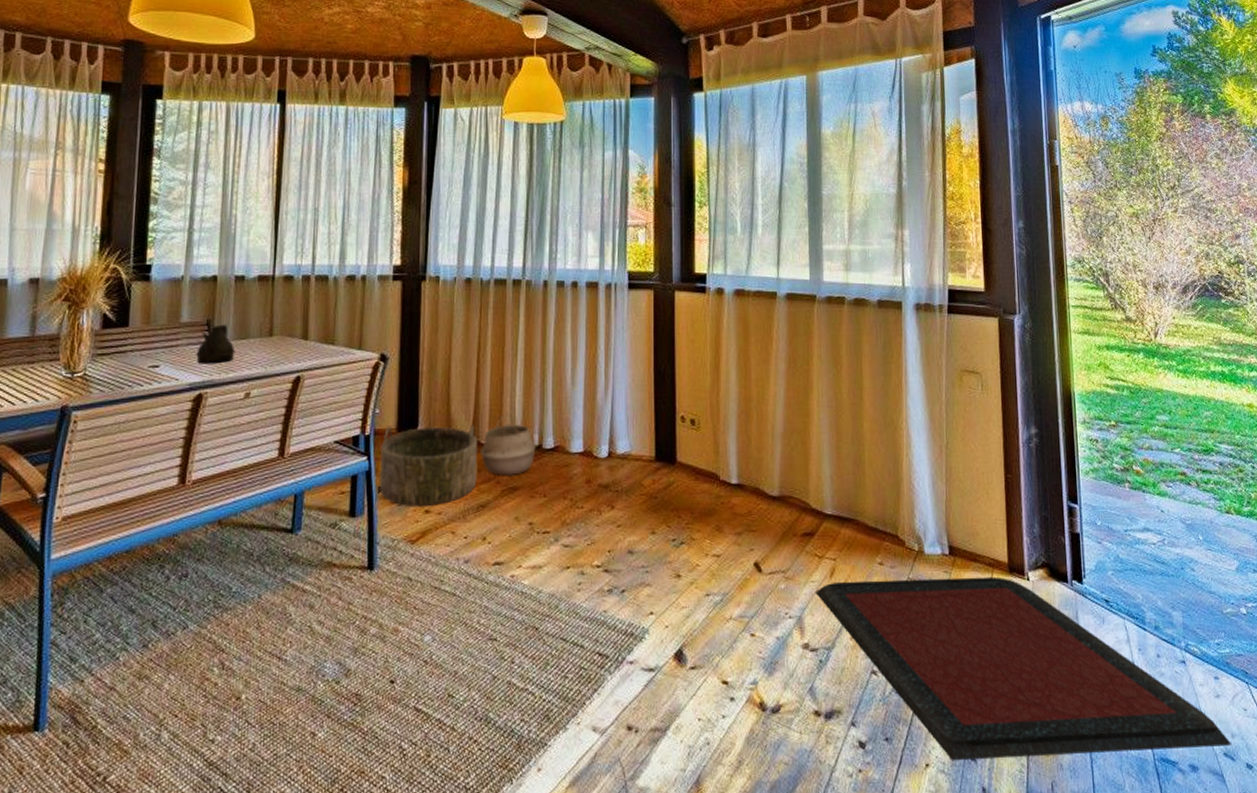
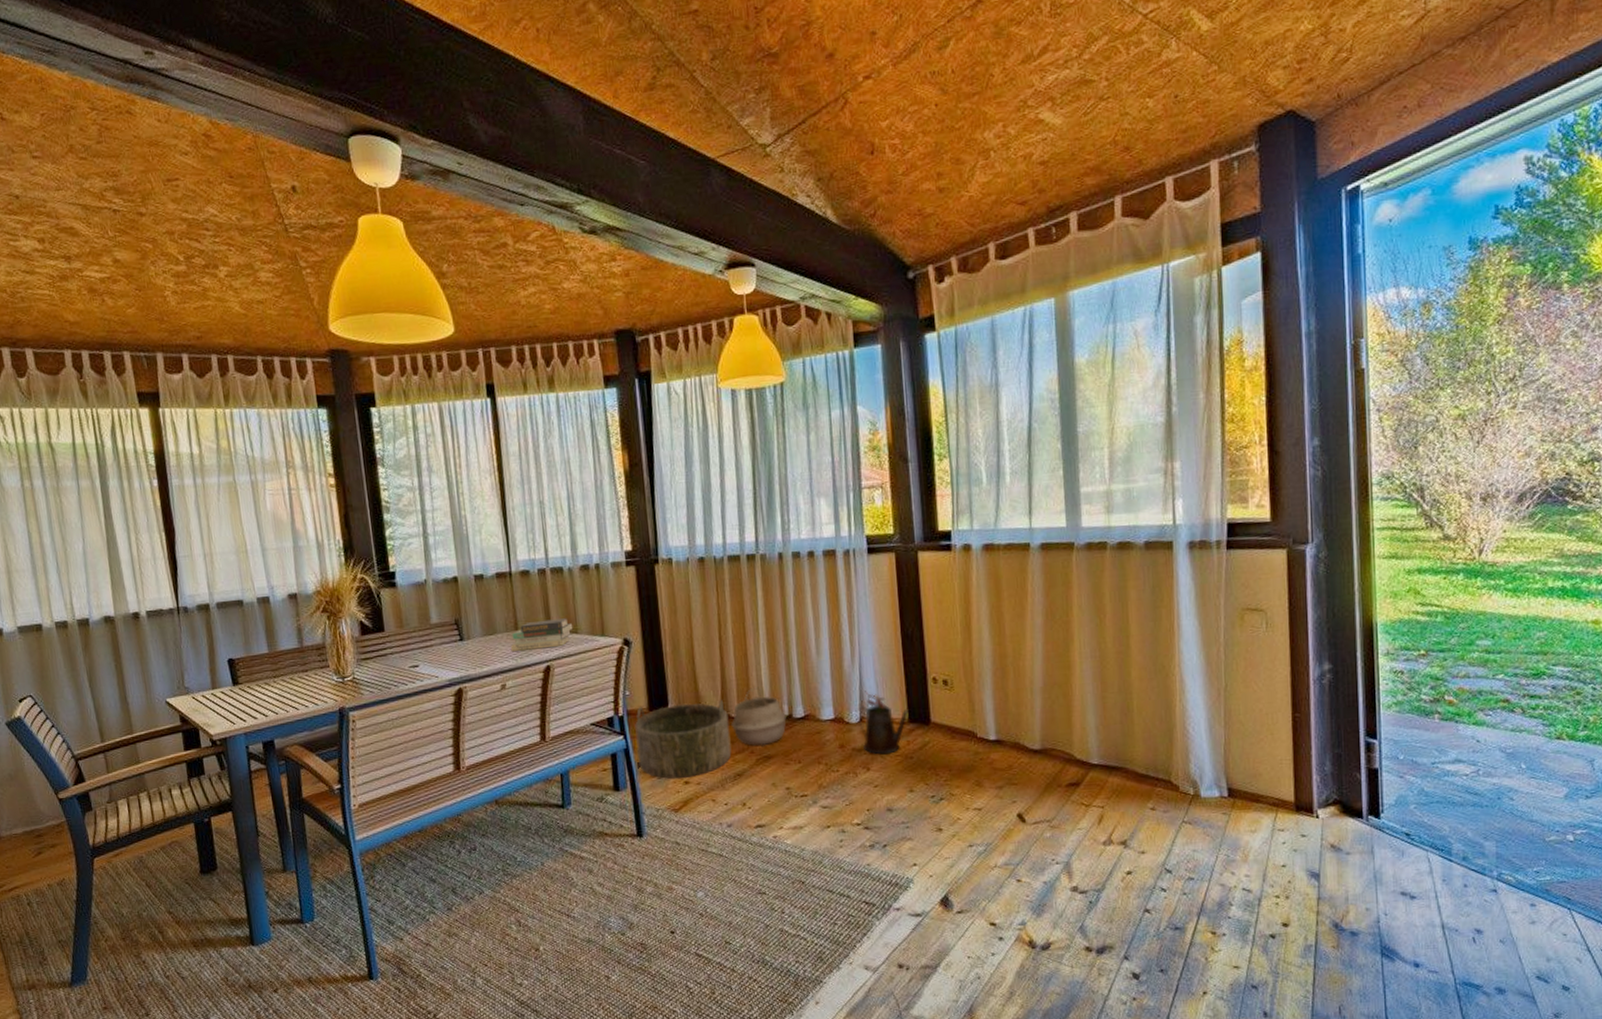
teapot: present [196,324,236,364] -> none [450,622,486,661]
books: none [261,328,331,358] -> present [510,618,573,651]
watering can: none [603,425,656,493] -> present [854,691,908,755]
doormat: present [815,576,1233,760] -> none [1083,816,1547,988]

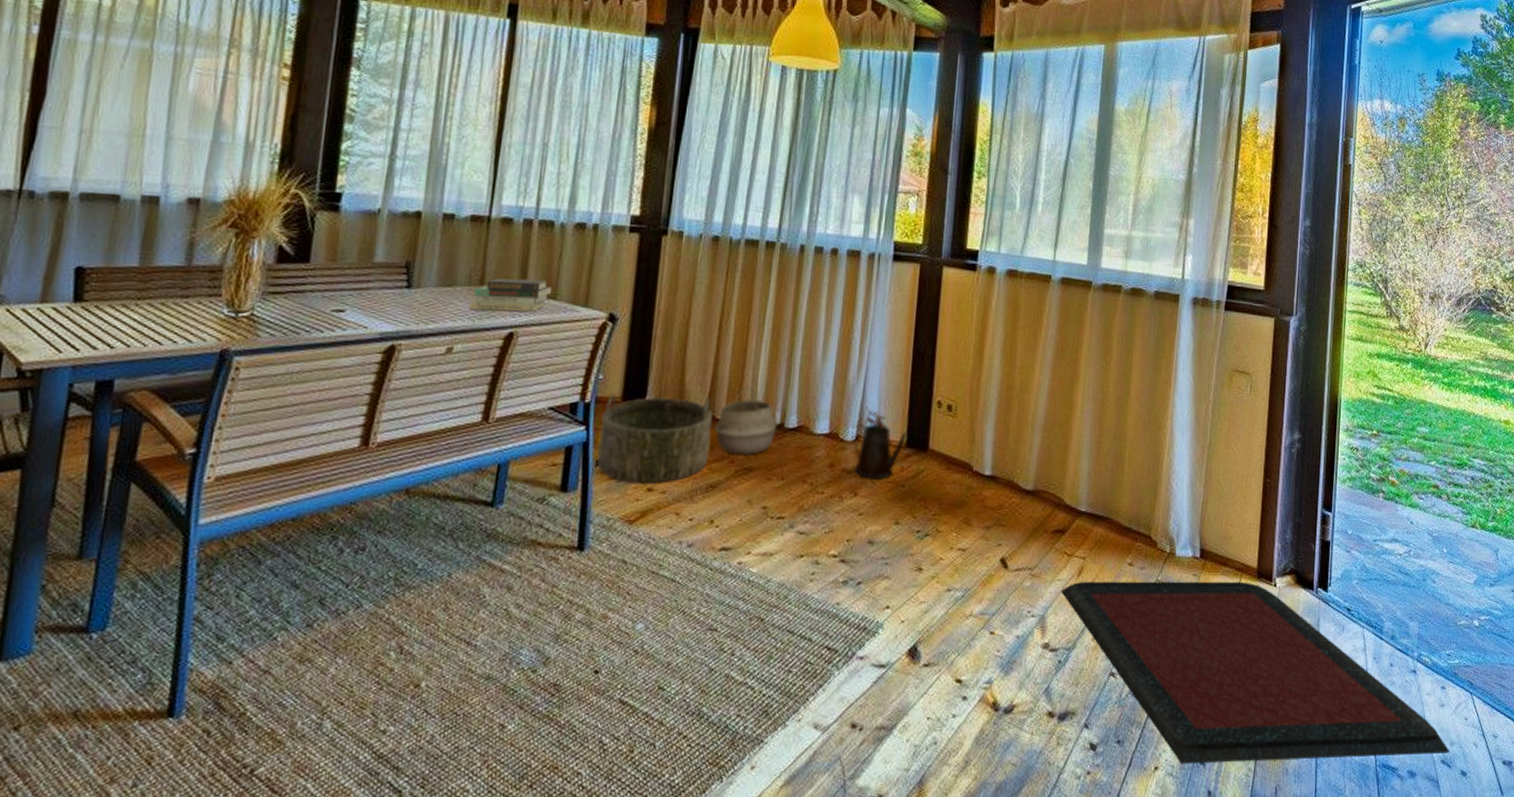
doormat: none [1083,816,1547,988] -> present [1061,581,1451,763]

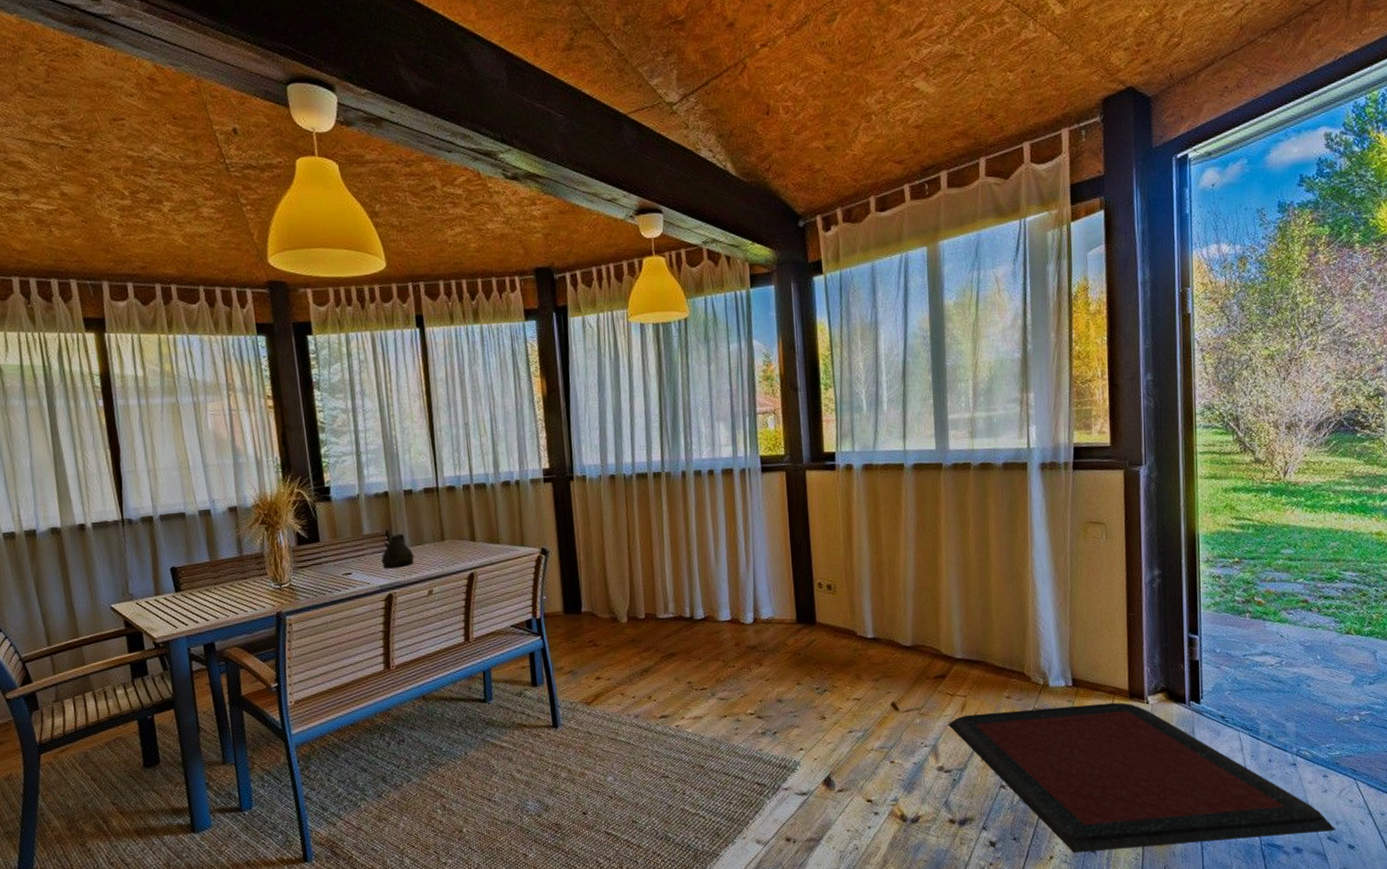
teapot: none [390,267,439,312] -> present [381,533,415,569]
books: present [469,277,553,312] -> none [437,530,495,560]
basket: present [597,393,713,485] -> none [551,603,639,675]
woven basket: present [713,388,777,456] -> none [638,592,688,645]
watering can: present [850,407,908,480] -> none [748,595,797,652]

